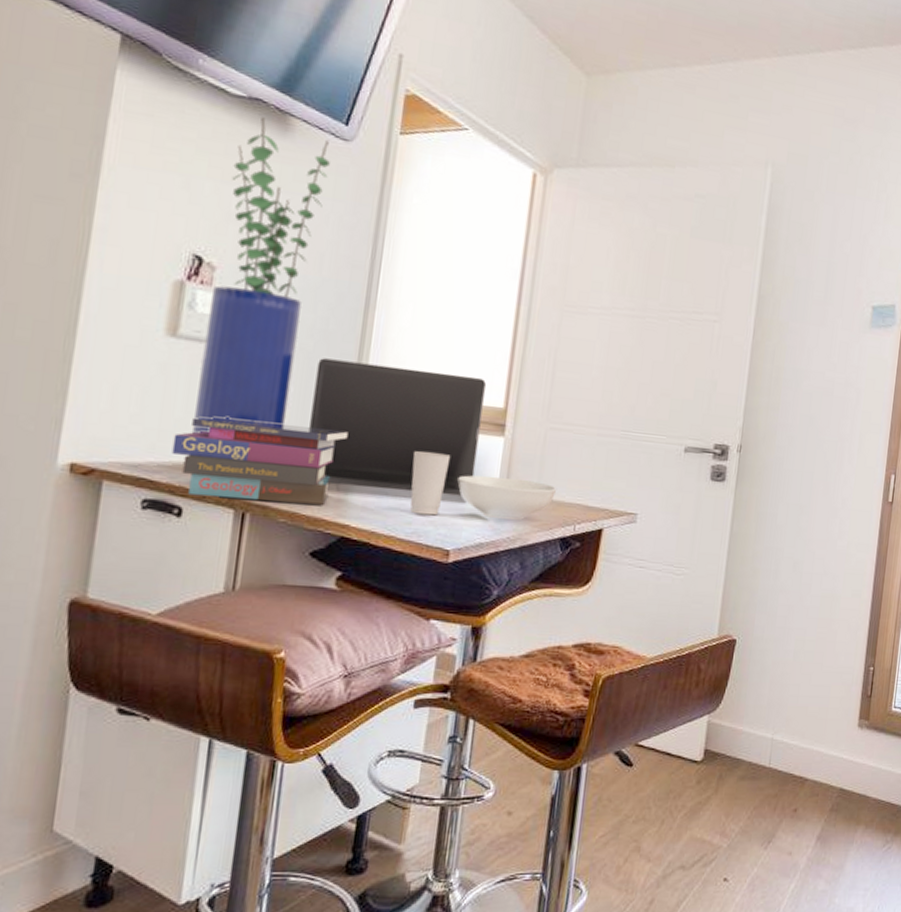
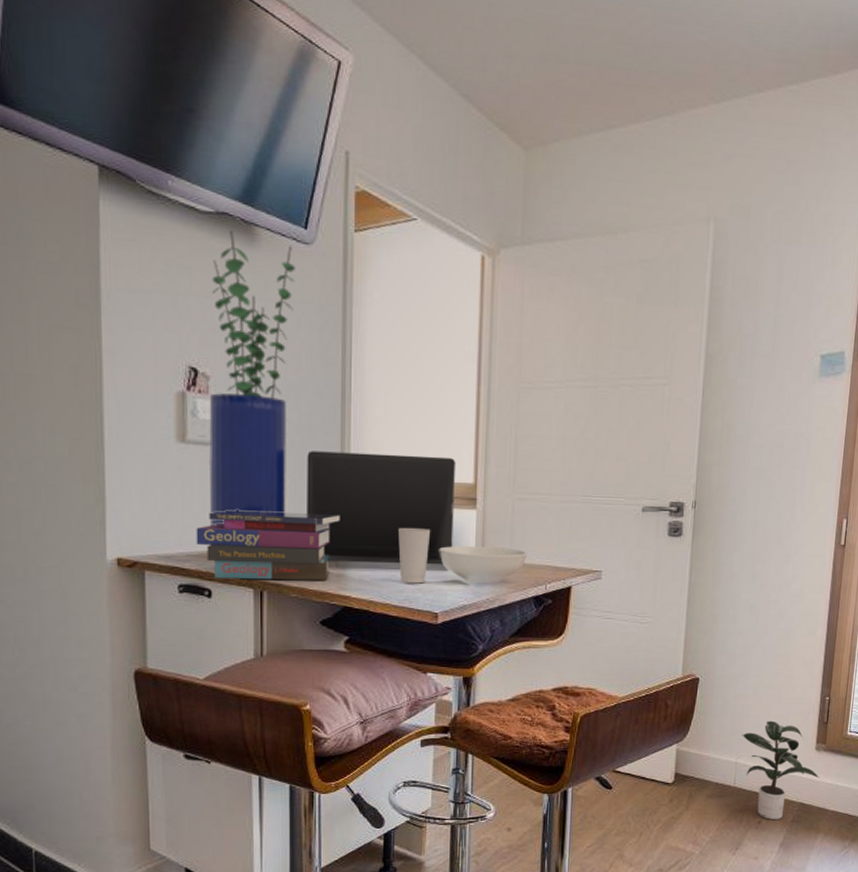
potted plant: none [779,691,862,807] -> present [742,720,820,820]

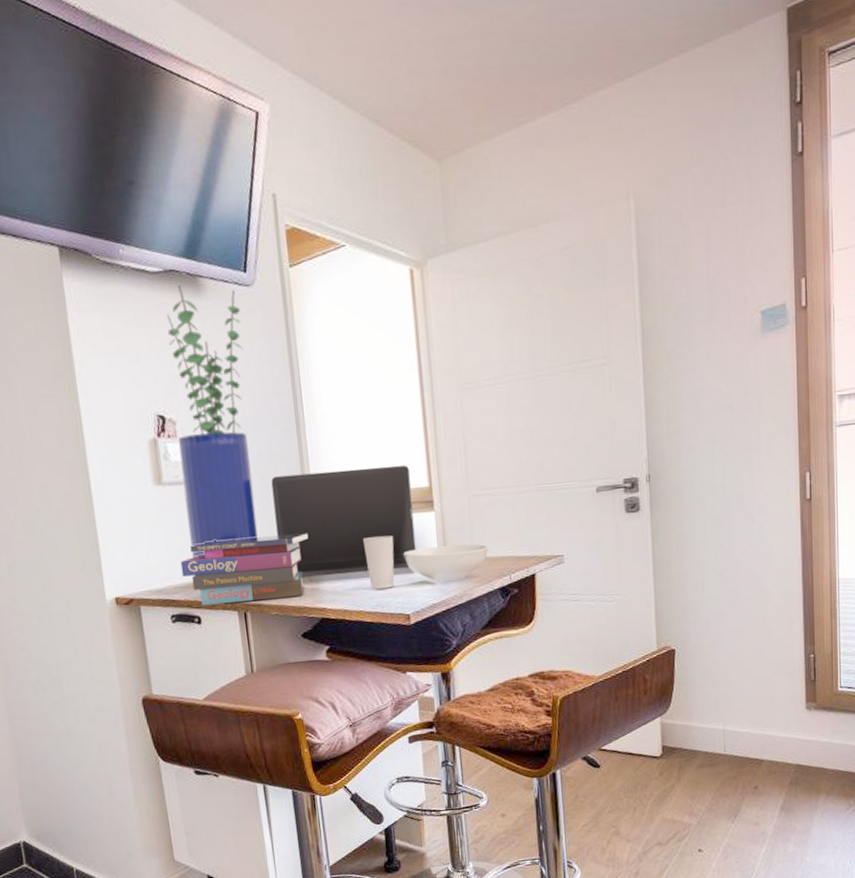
potted plant: present [742,720,820,820] -> none [726,684,814,784]

